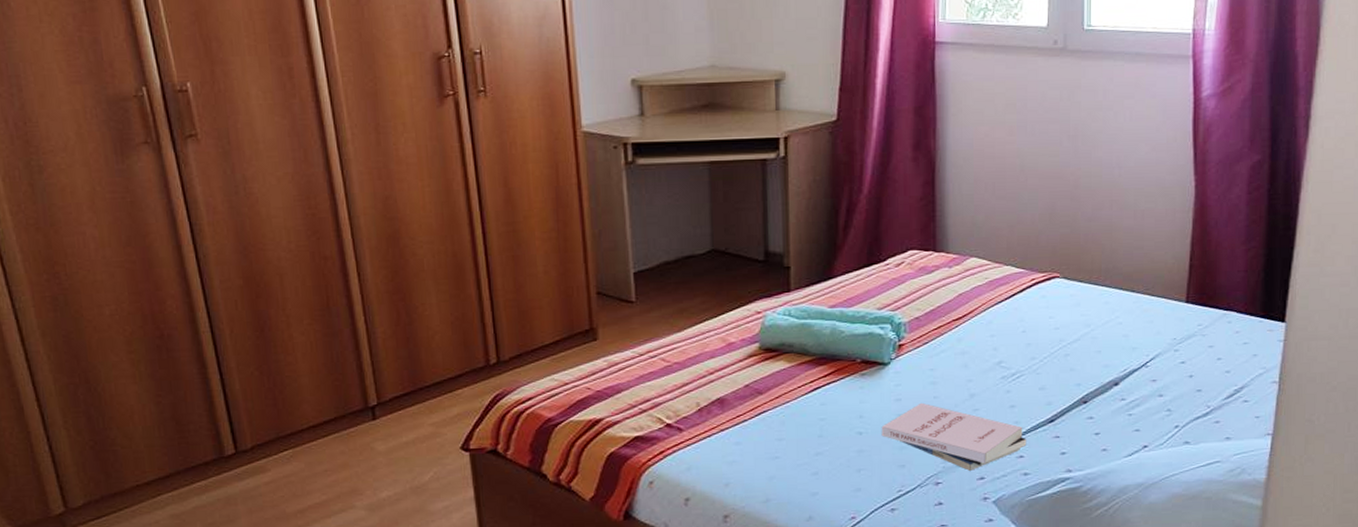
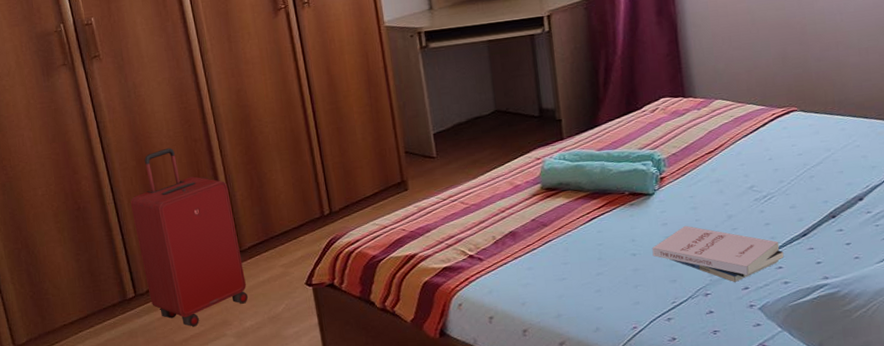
suitcase: none [233,265,387,494] -> present [130,147,249,326]

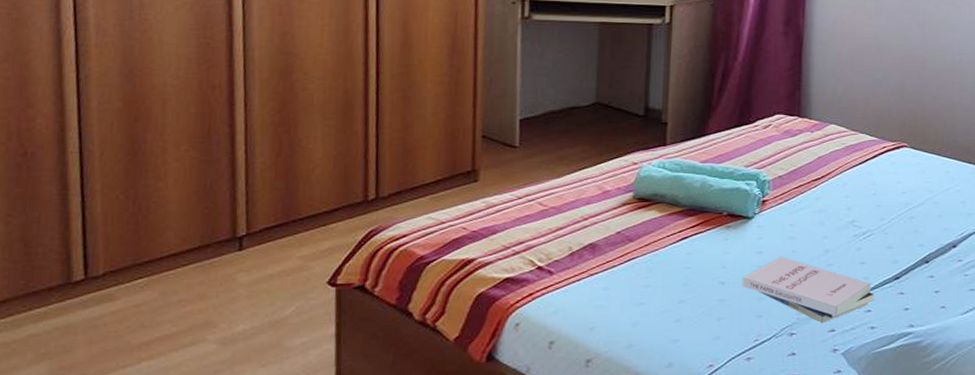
suitcase: present [130,147,249,326] -> none [103,91,248,325]

